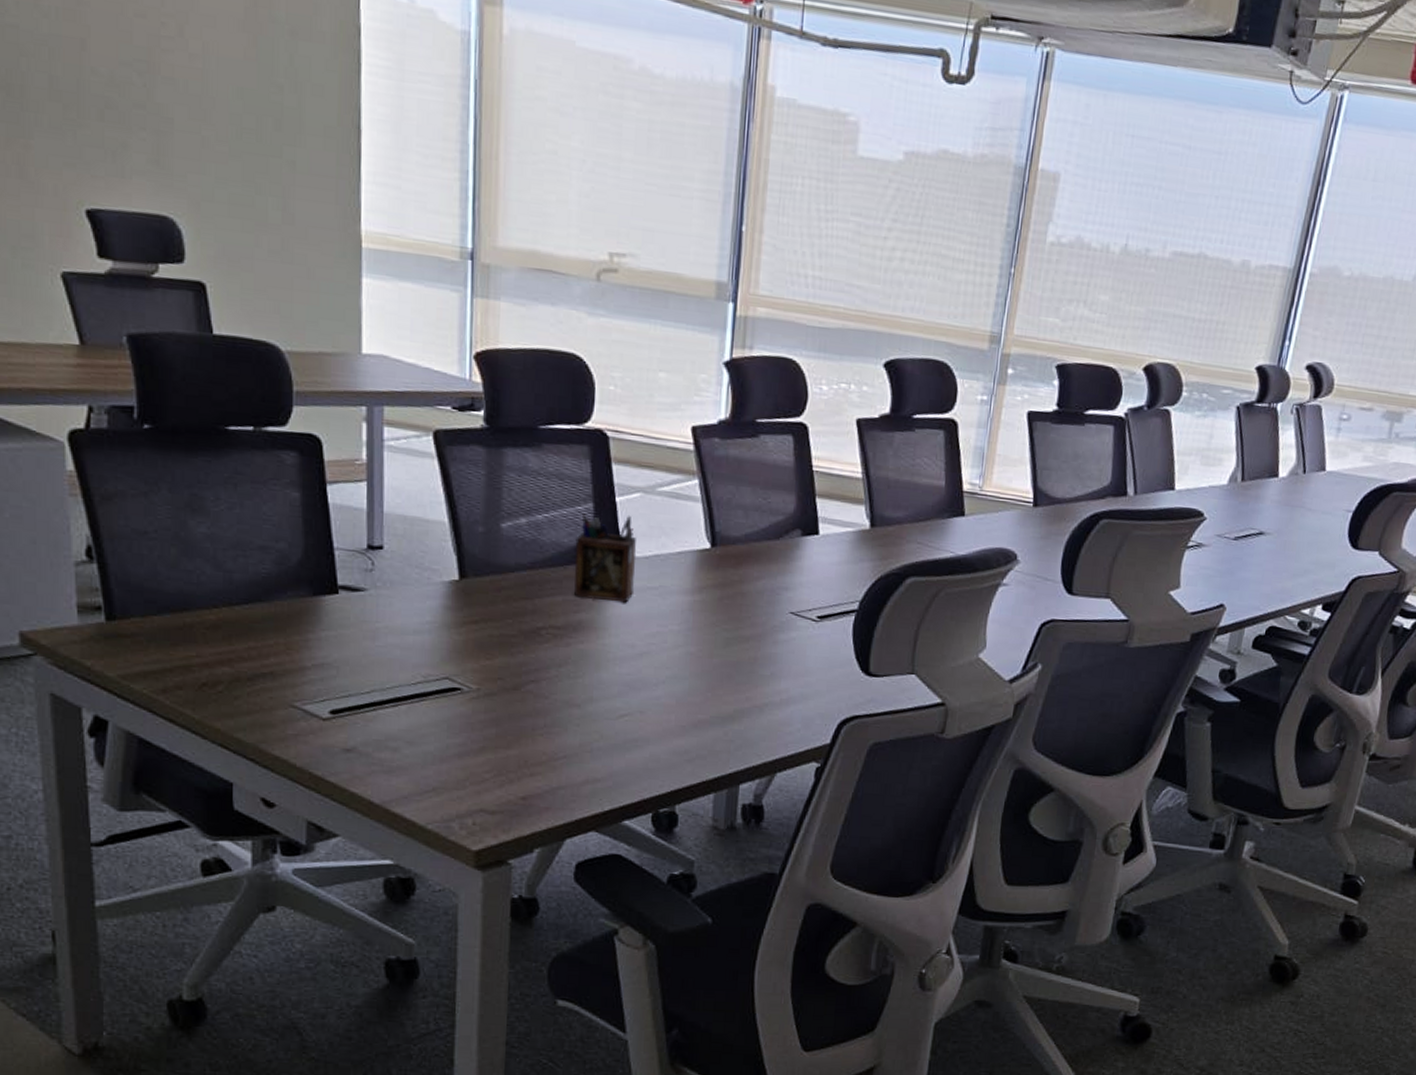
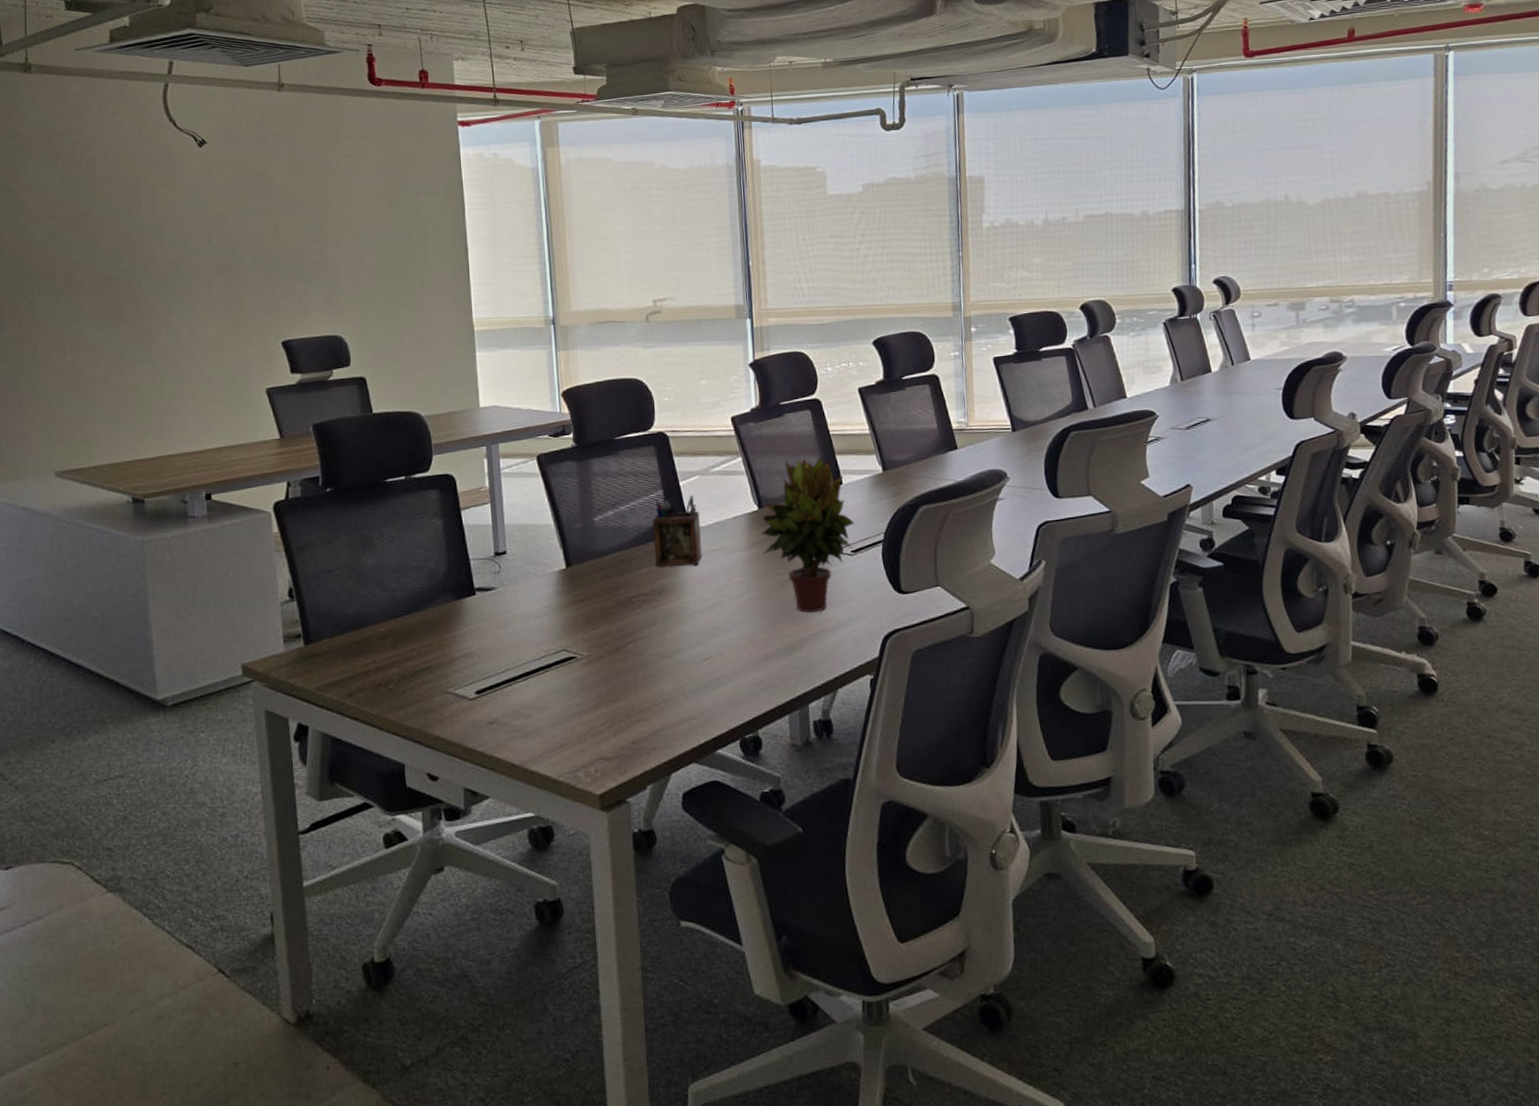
potted plant: none [708,494,826,682] -> present [760,457,854,613]

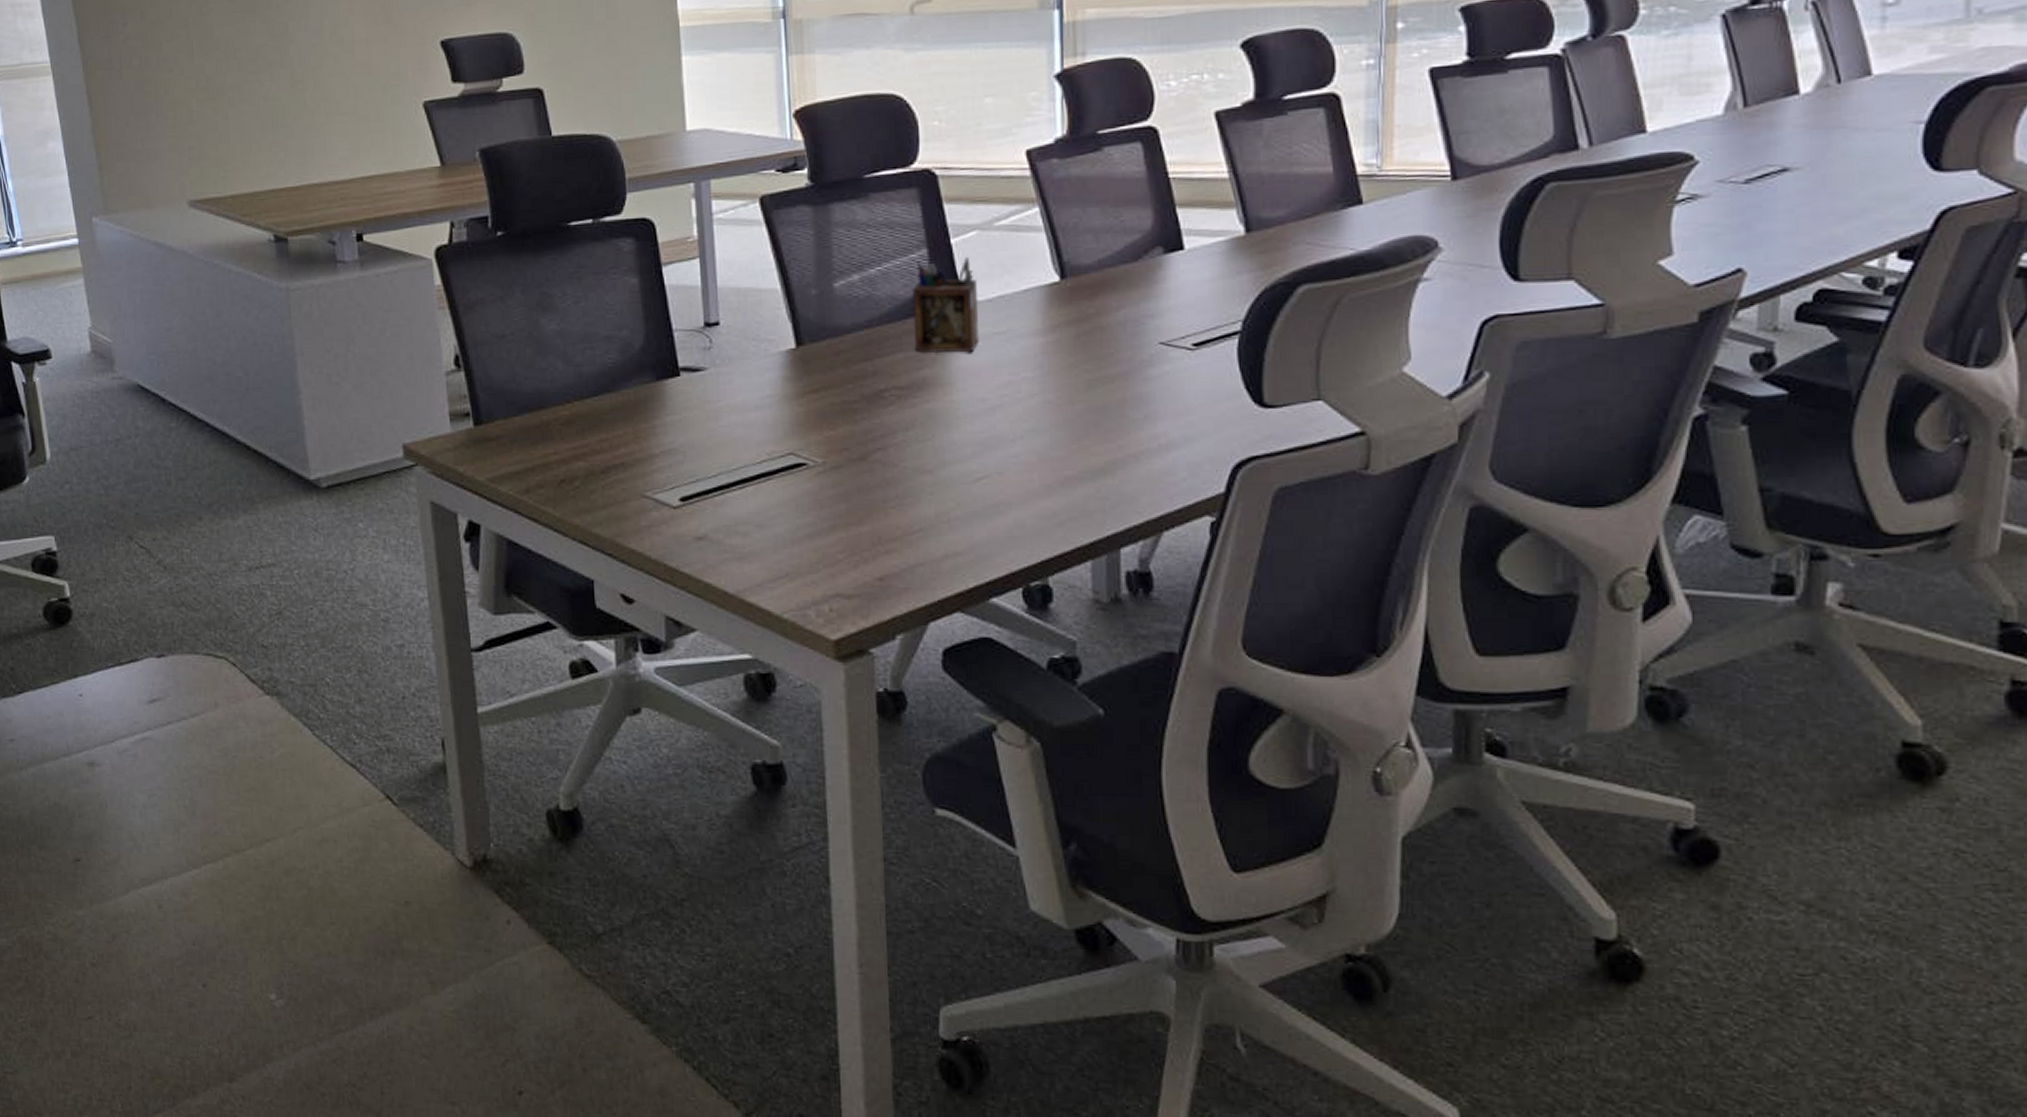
potted plant: present [760,457,854,613] -> none [1062,210,1199,426]

